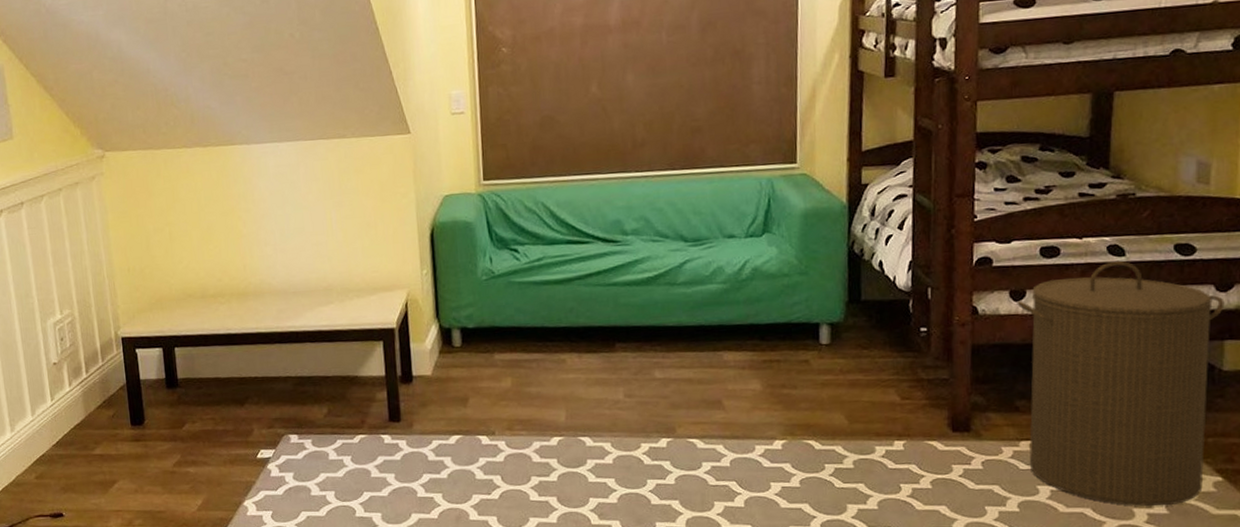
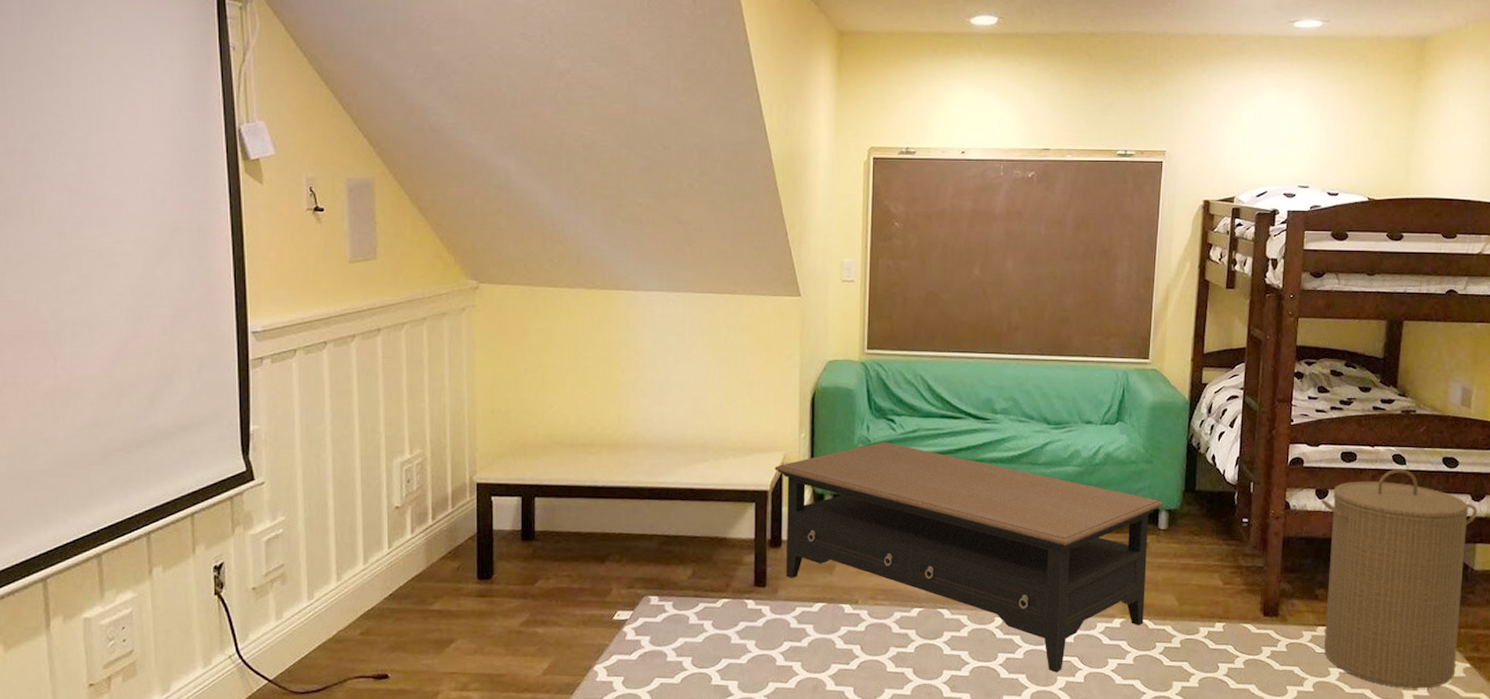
coffee table: none [399,272,824,498] -> present [774,442,1164,673]

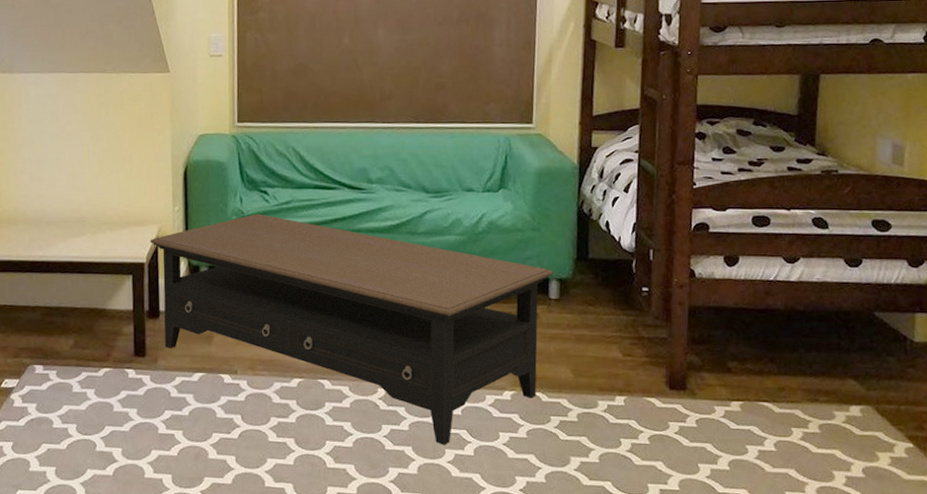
laundry hamper: present [1321,468,1478,689] -> none [730,233,916,470]

